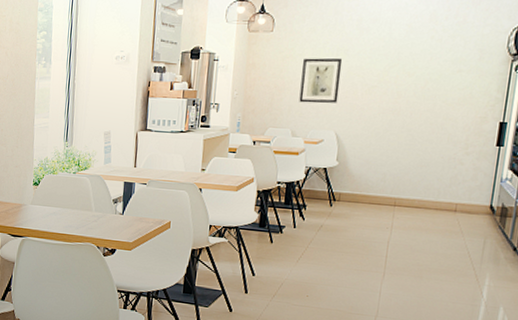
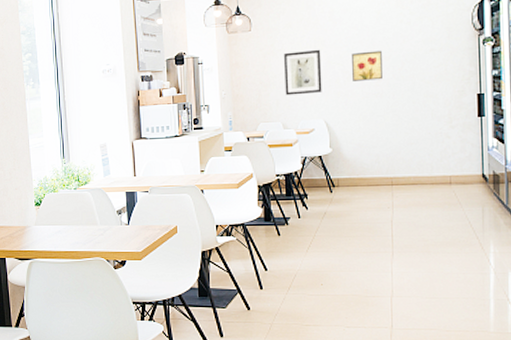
wall art: none [371,65,406,97] -> present [352,50,383,81]

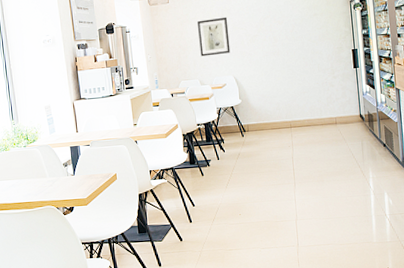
wall art: present [352,50,383,81] -> none [252,16,278,43]

